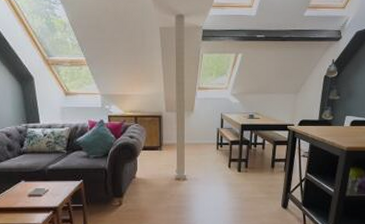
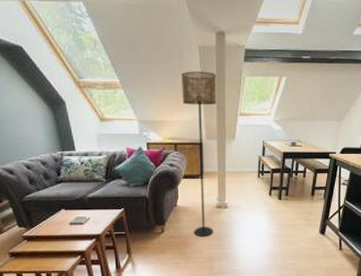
floor lamp: none [143,49,176,210] -> present [182,71,217,237]

